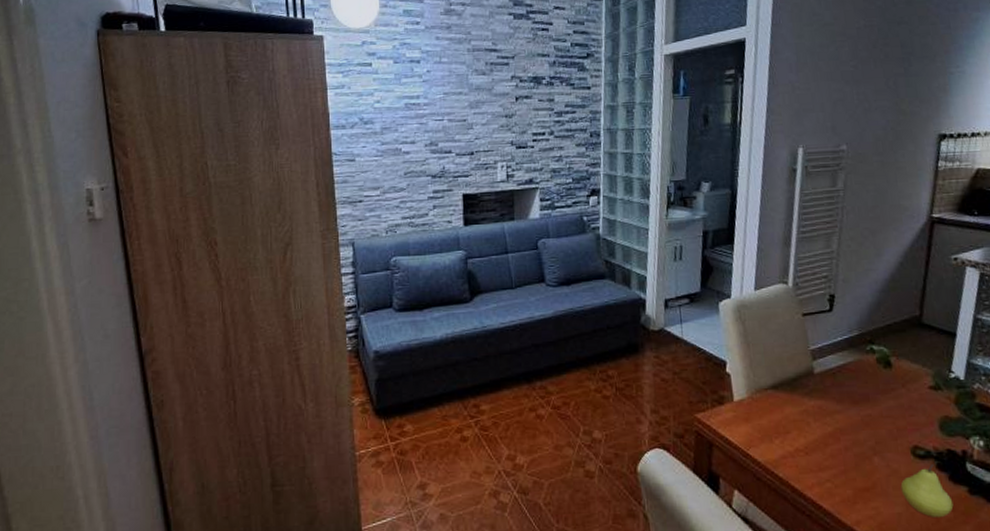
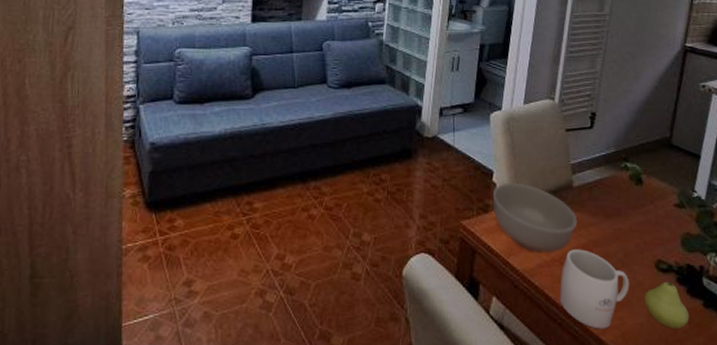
bowl: none [727,372,822,444] -> present [493,182,578,254]
mug: none [806,438,884,520] -> present [559,249,629,330]

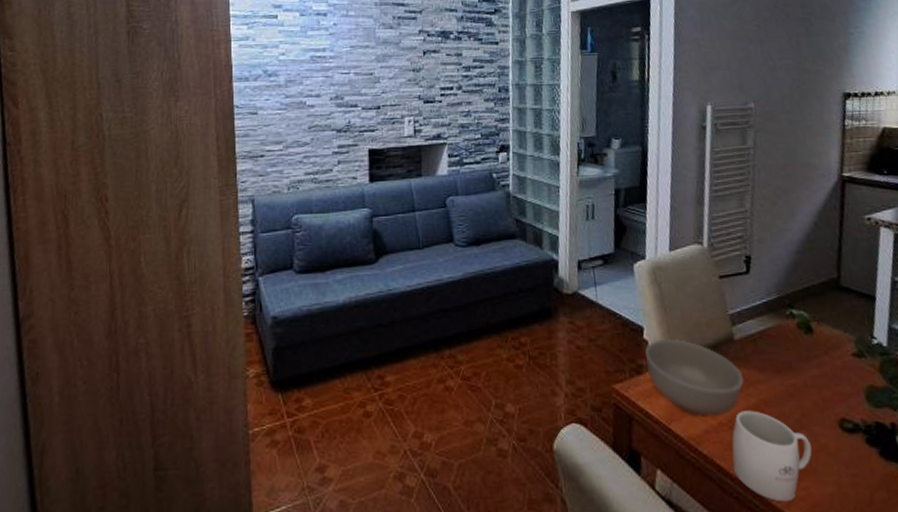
fruit: present [644,277,690,330] -> none [830,437,887,499]

